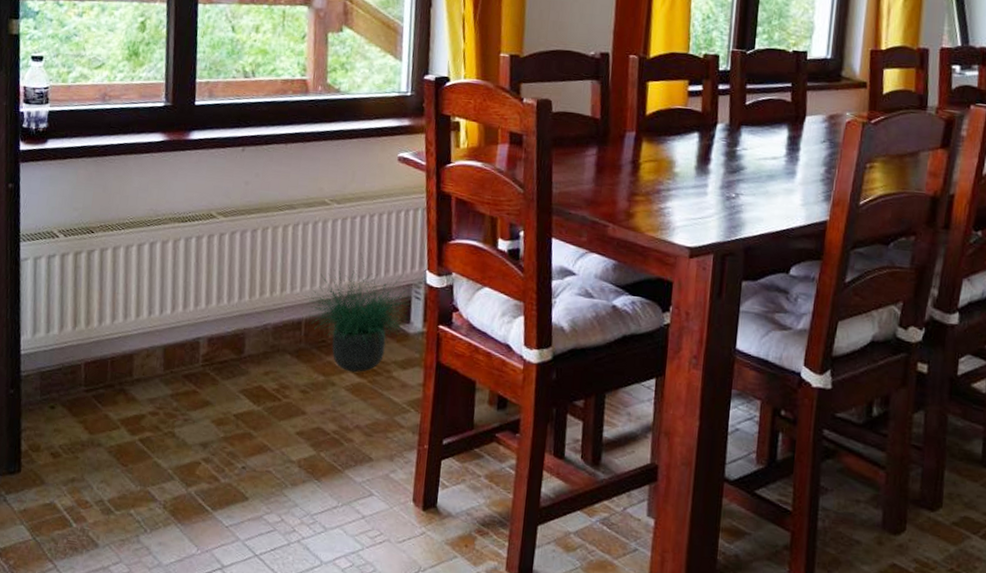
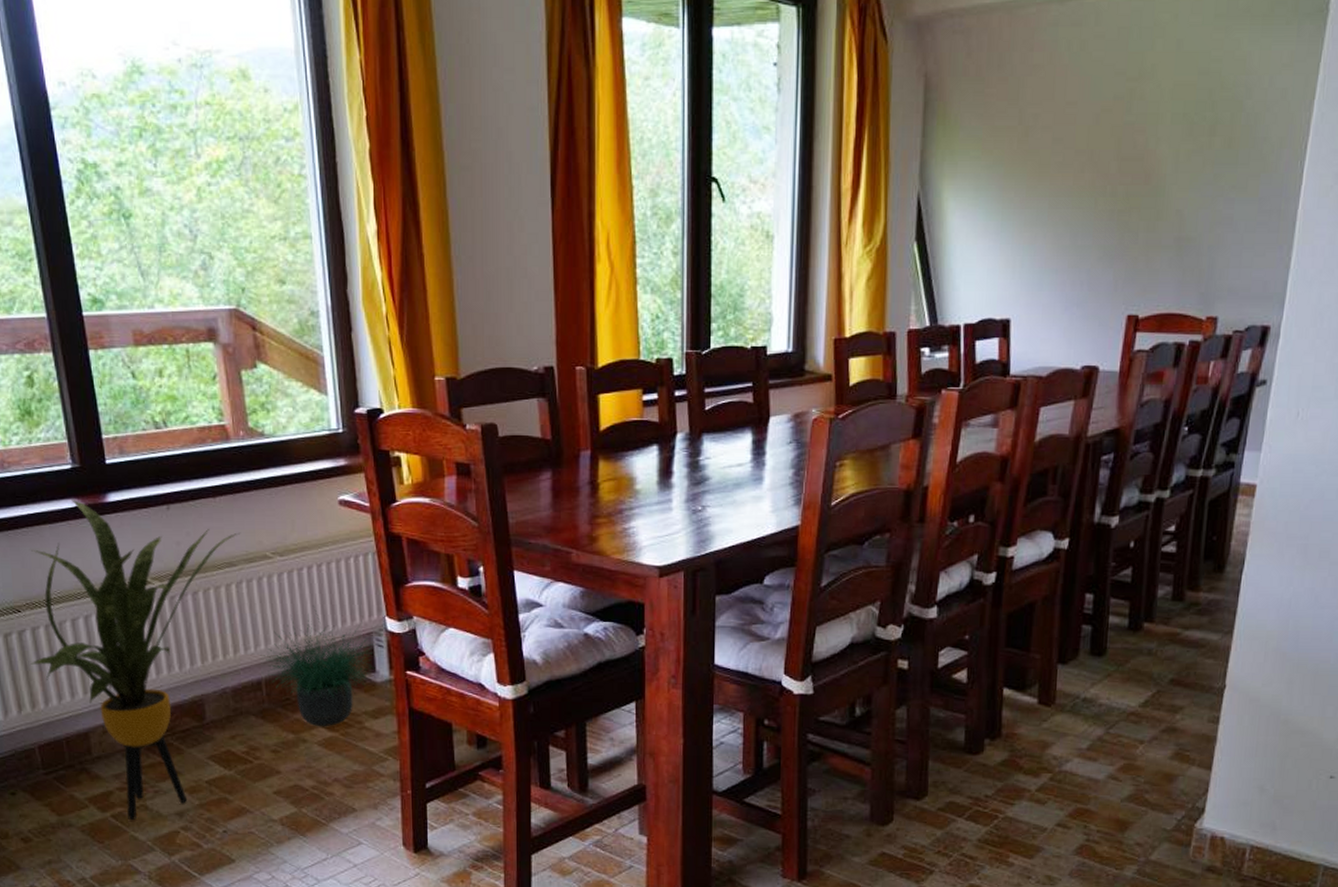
house plant: none [93,133,305,447] -> present [31,498,241,821]

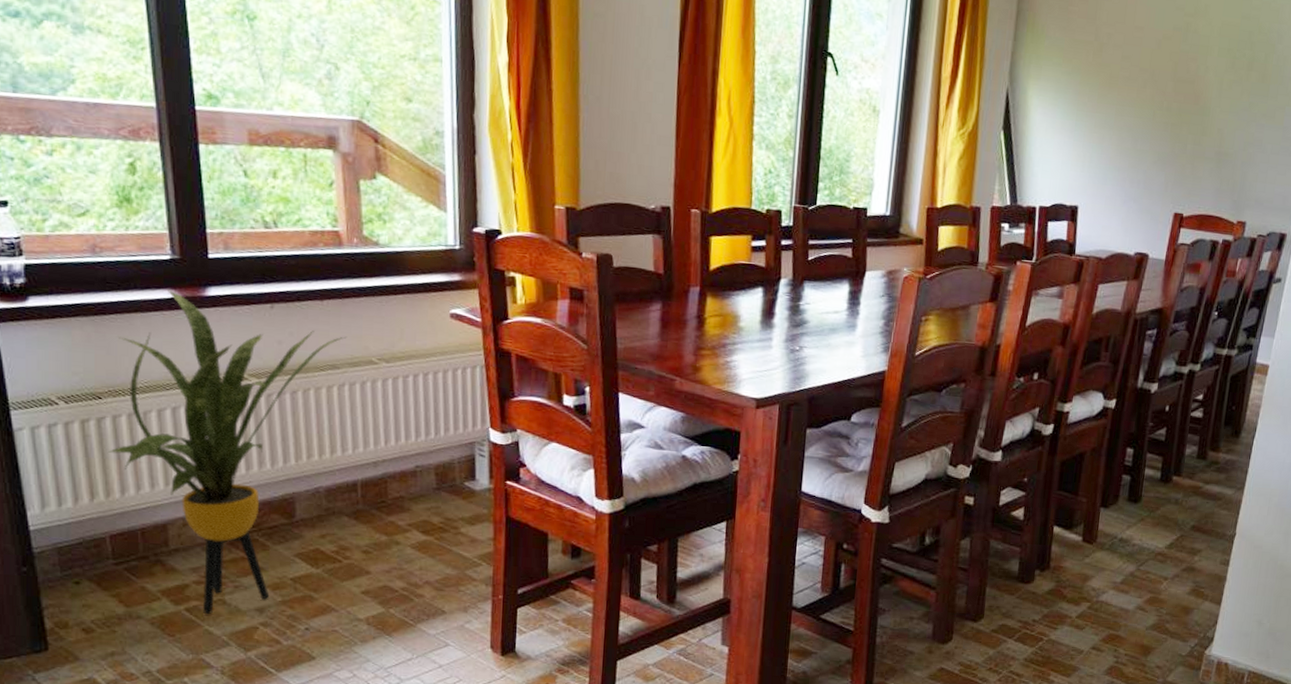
potted plant: present [260,605,384,727] -> none [358,412,485,531]

